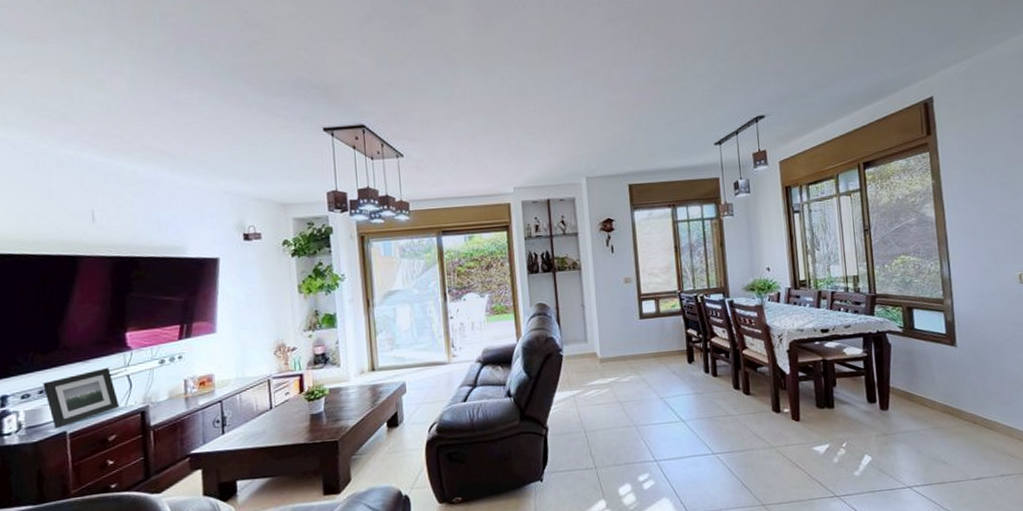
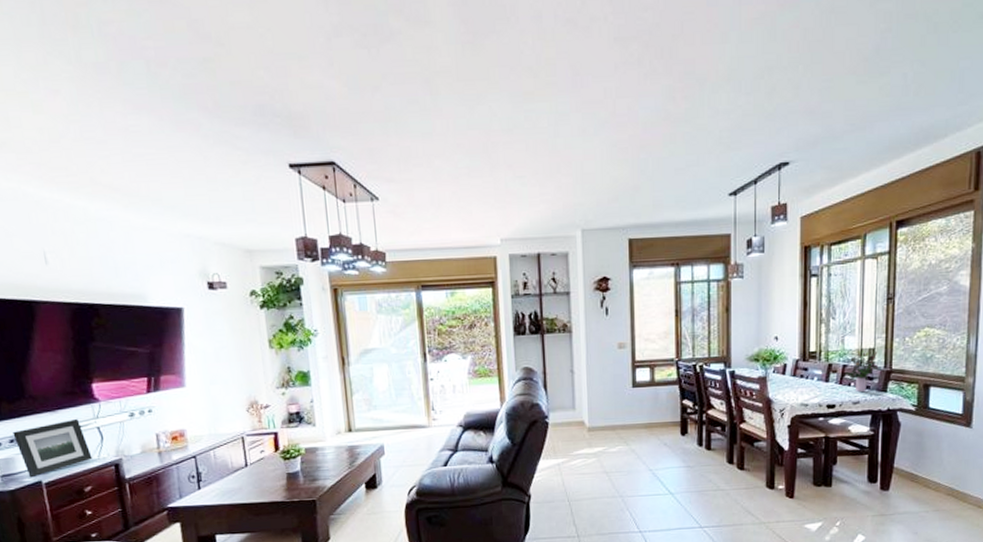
bouquet: none [833,277,865,317] -> present [844,350,879,393]

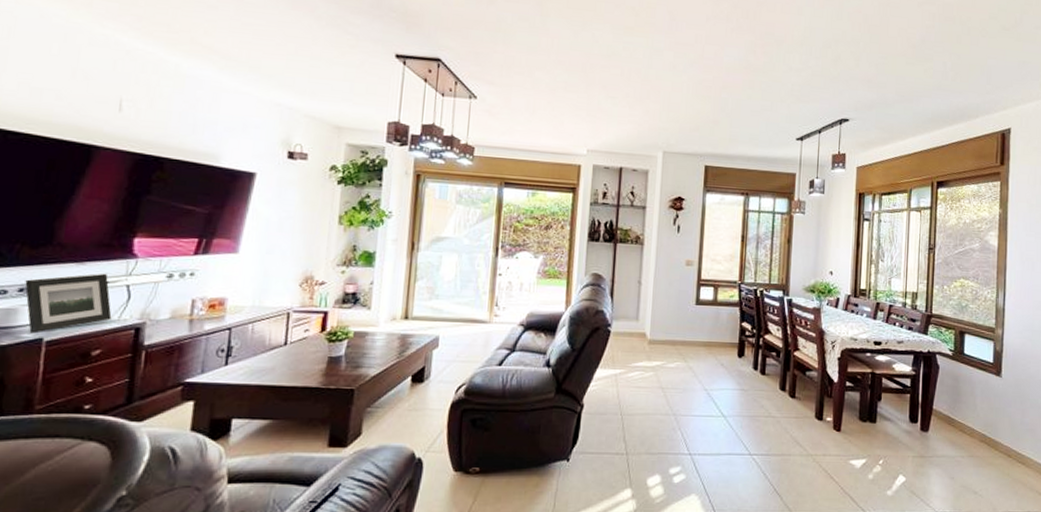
bouquet: present [844,350,879,393] -> none [890,293,921,333]

